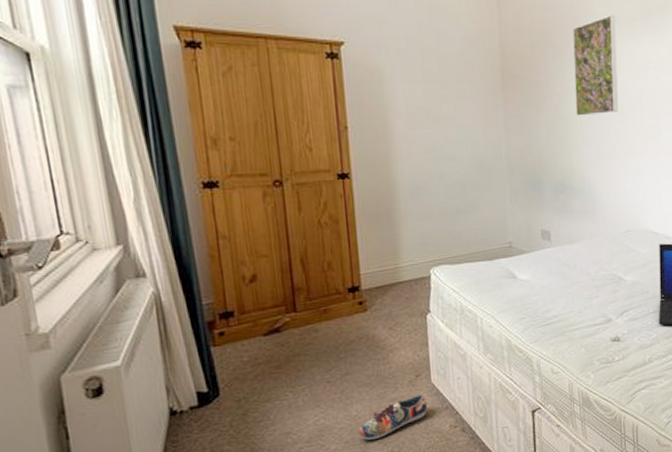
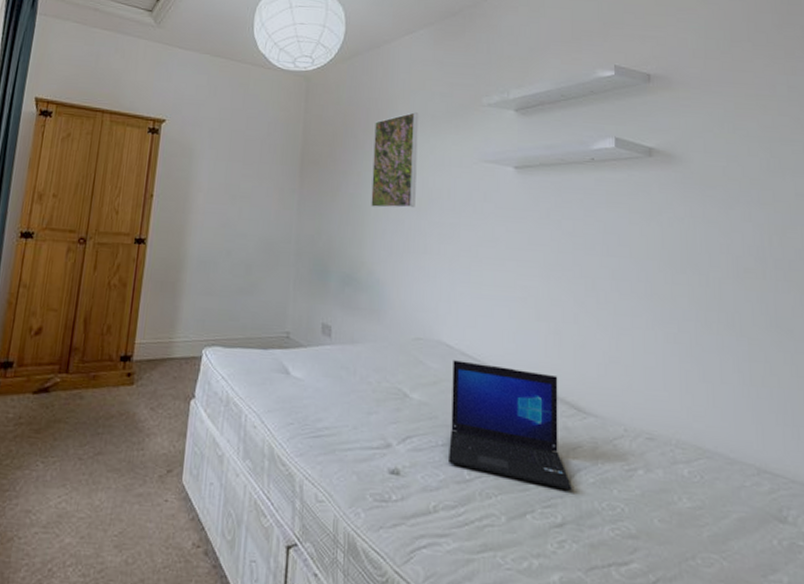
shoe: present [359,394,428,440] -> none [96,495,174,541]

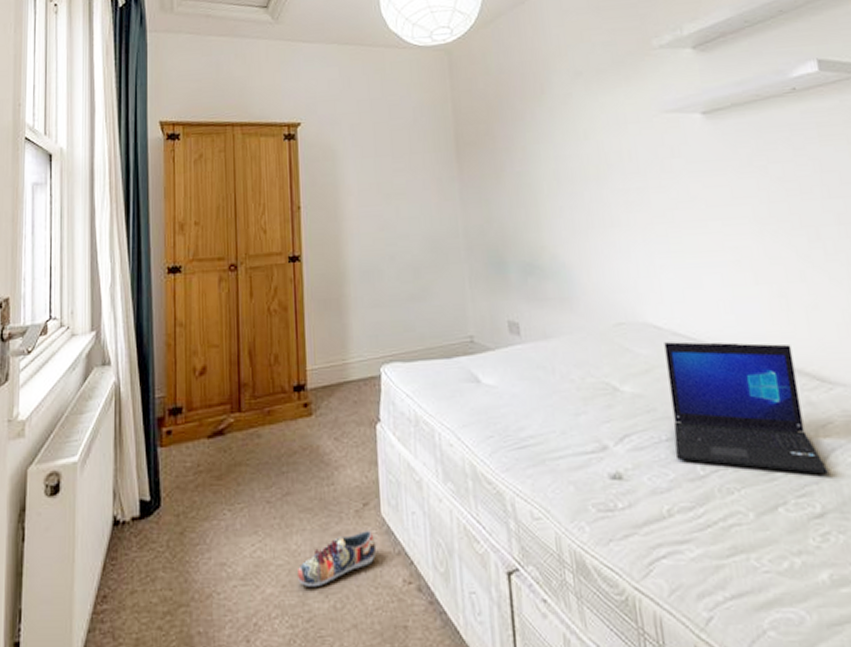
shoe: none [96,495,174,541] -> present [298,531,377,586]
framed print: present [371,112,419,208] -> none [532,69,593,183]

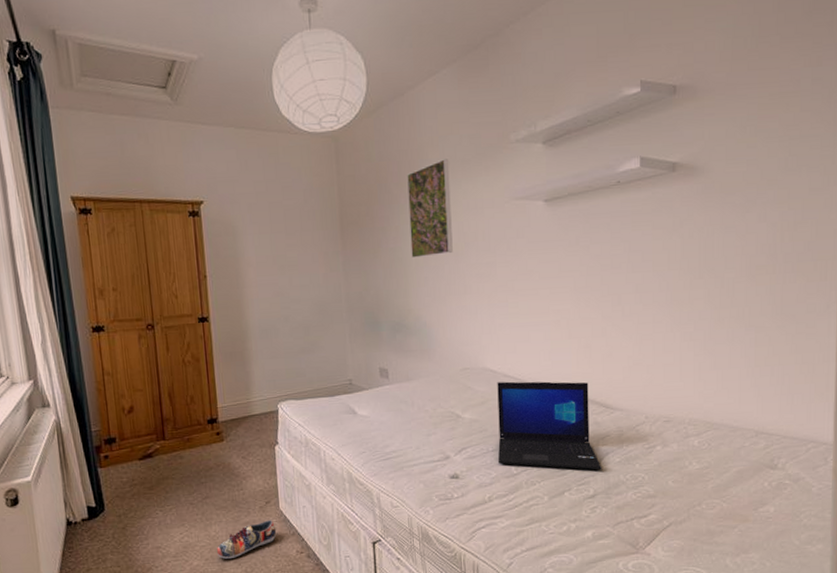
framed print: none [532,69,593,183] -> present [407,159,453,258]

